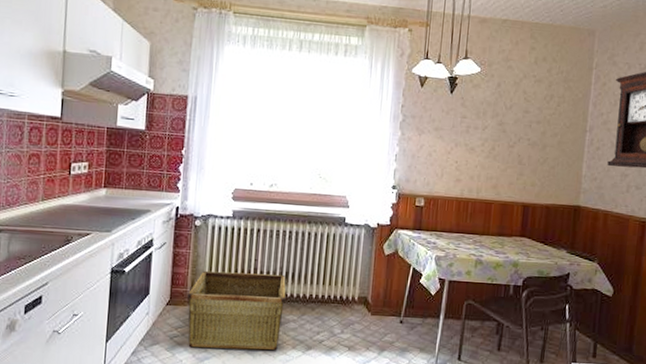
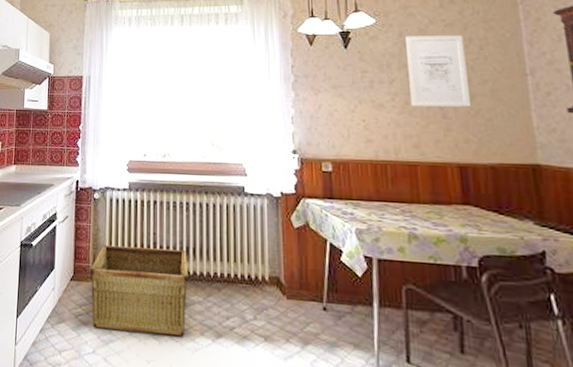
wall art: none [497,87,547,155] -> present [406,35,470,107]

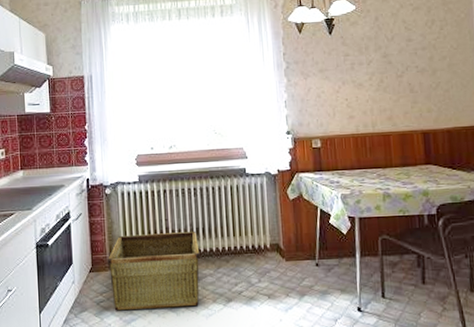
wall art: present [406,35,470,107] -> none [381,17,432,83]

